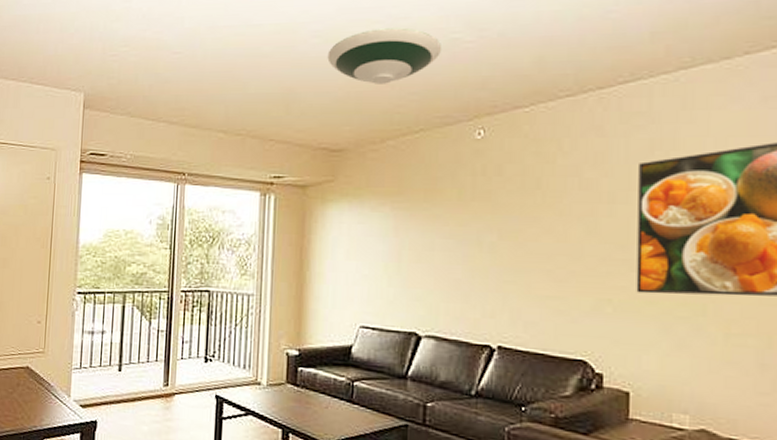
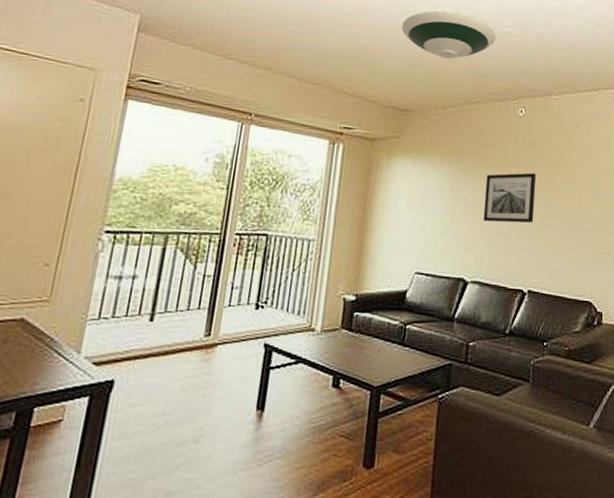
wall art: none [436,207,503,268] -> present [483,173,537,223]

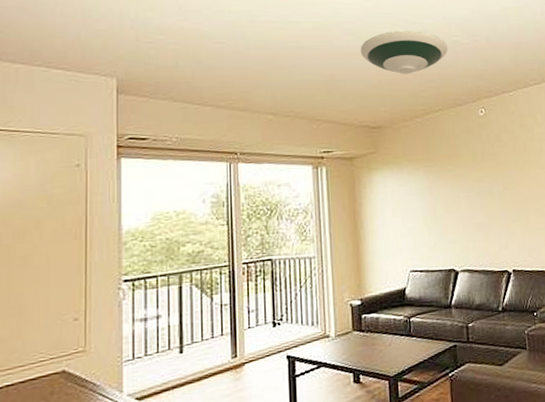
wall art: present [483,173,537,223] -> none [460,165,508,216]

